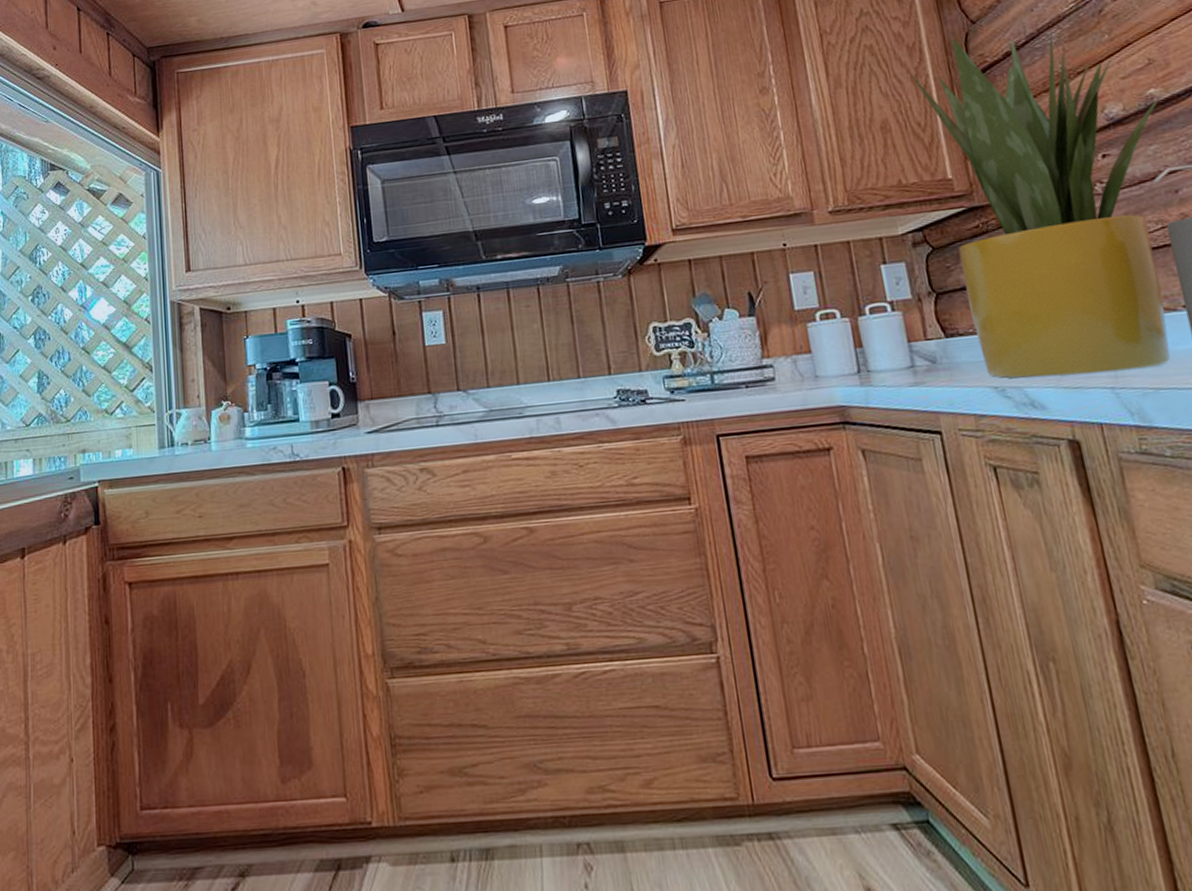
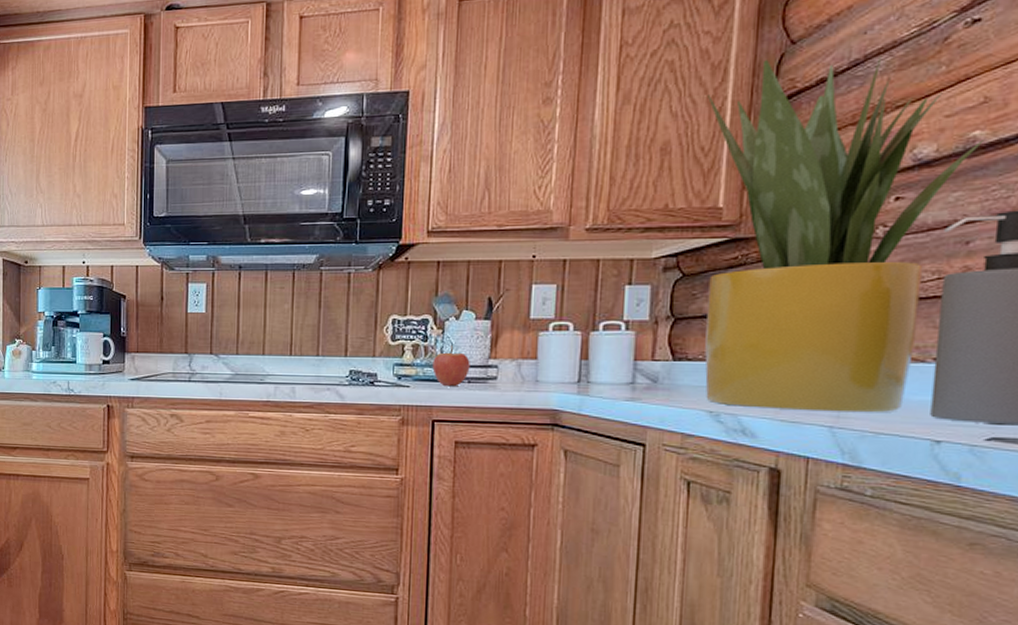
fruit: none [704,348,745,396] -> present [432,345,470,387]

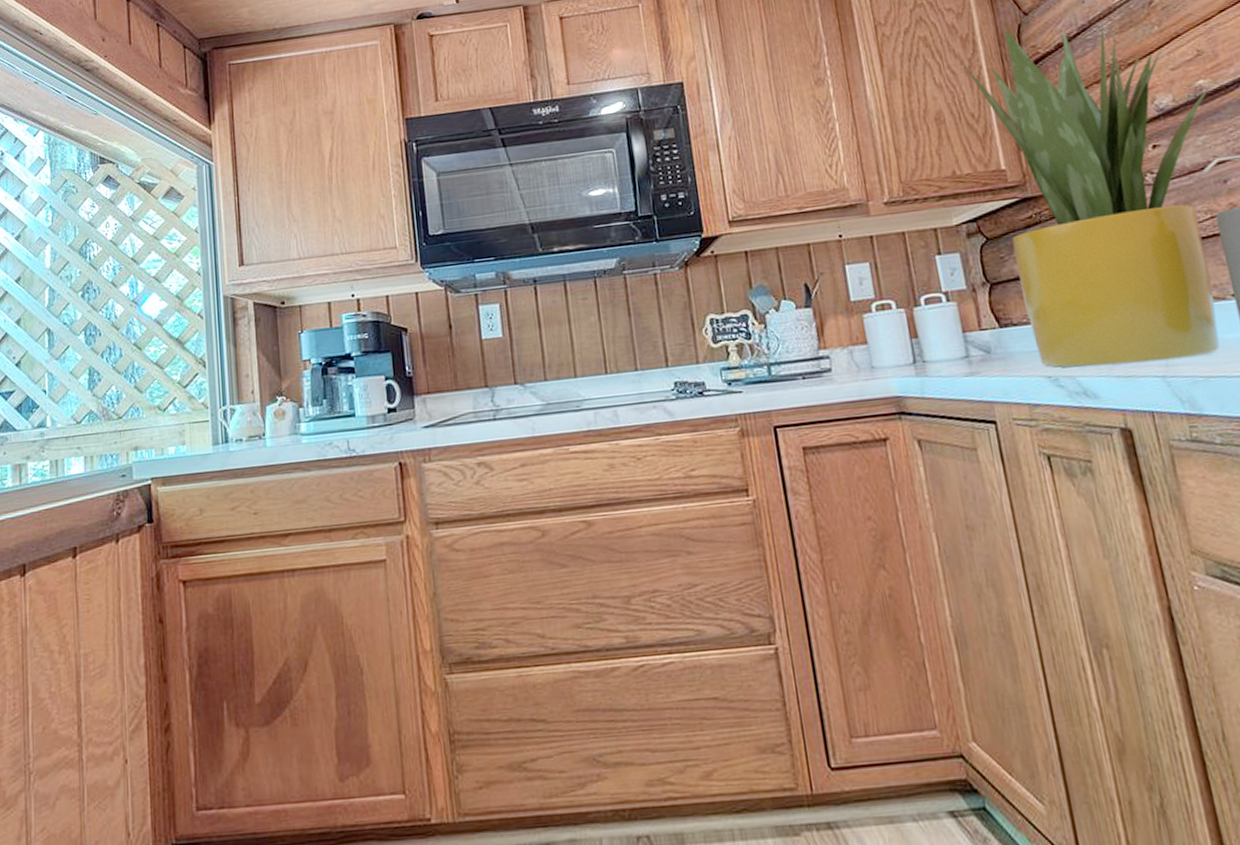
fruit: present [432,345,470,387] -> none [761,340,802,387]

